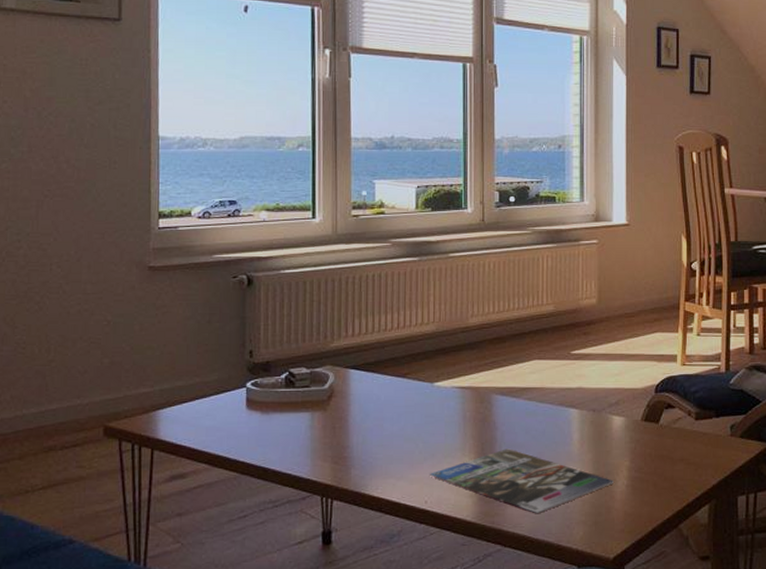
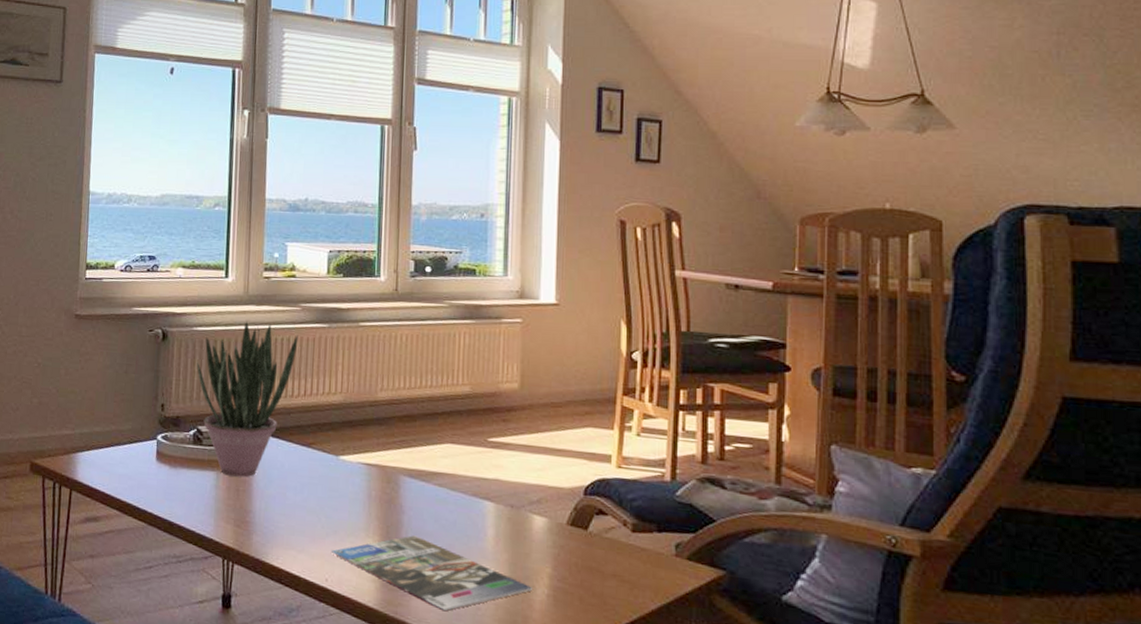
potted plant: none [286,260,390,415] -> present [197,321,298,477]

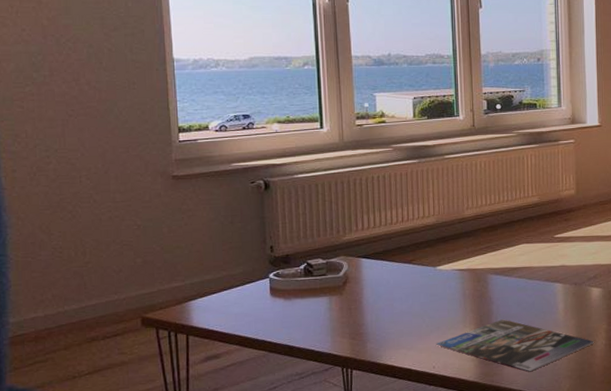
potted plant: present [197,321,298,477] -> none [301,164,393,298]

